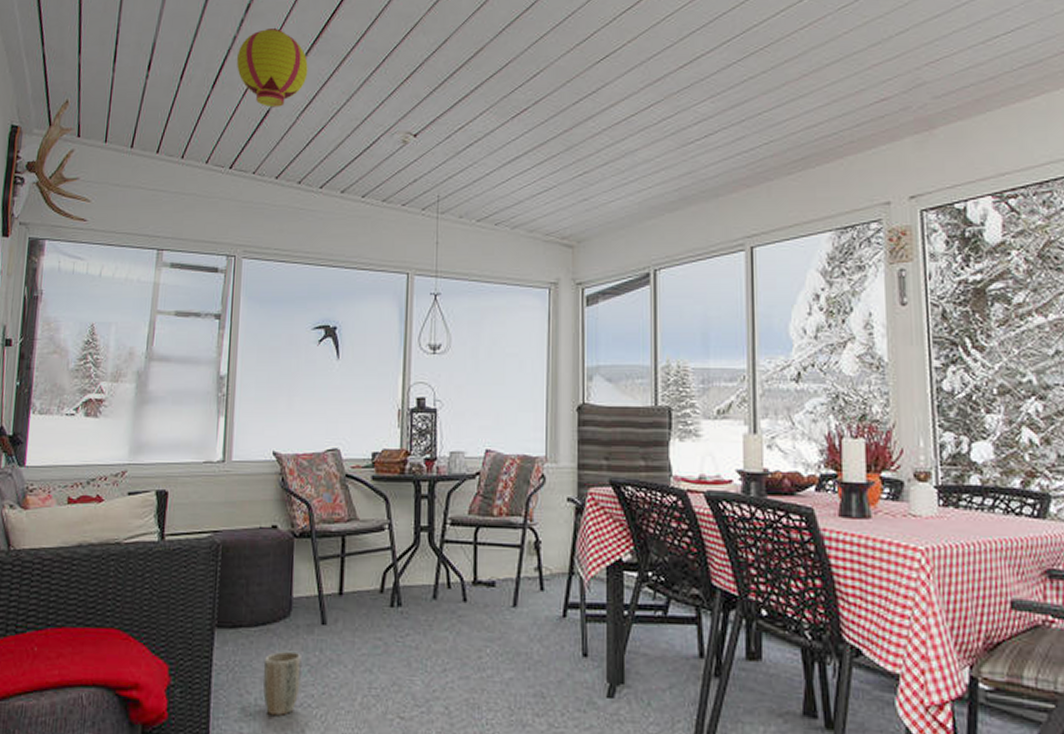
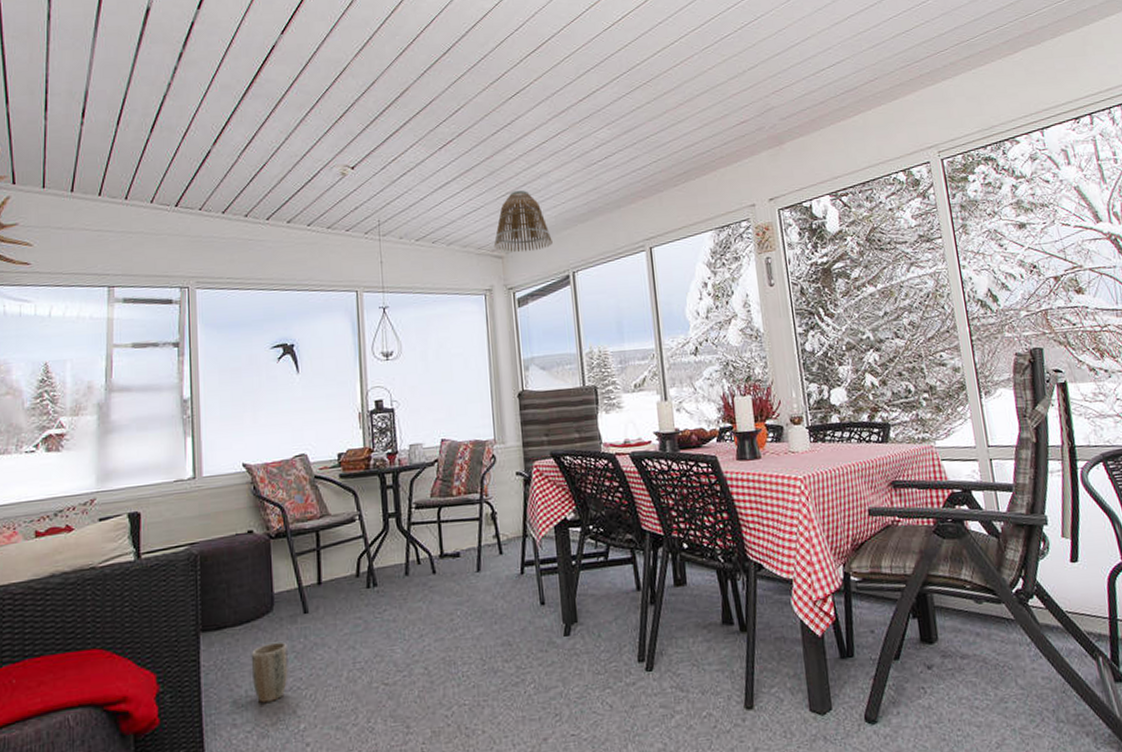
paper lantern: present [236,27,308,108] -> none [172,74,245,148]
lamp shade: none [564,169,633,243] -> present [493,189,553,253]

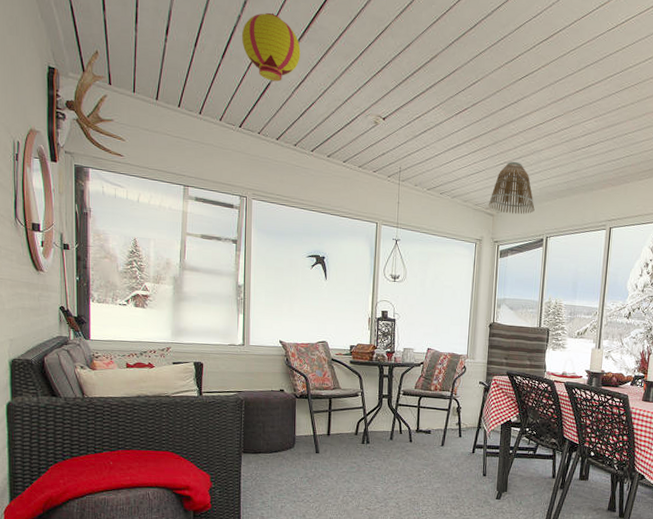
paper lantern: none [172,74,245,148] -> present [241,12,301,82]
plant pot: present [251,641,288,703] -> none [276,468,302,507]

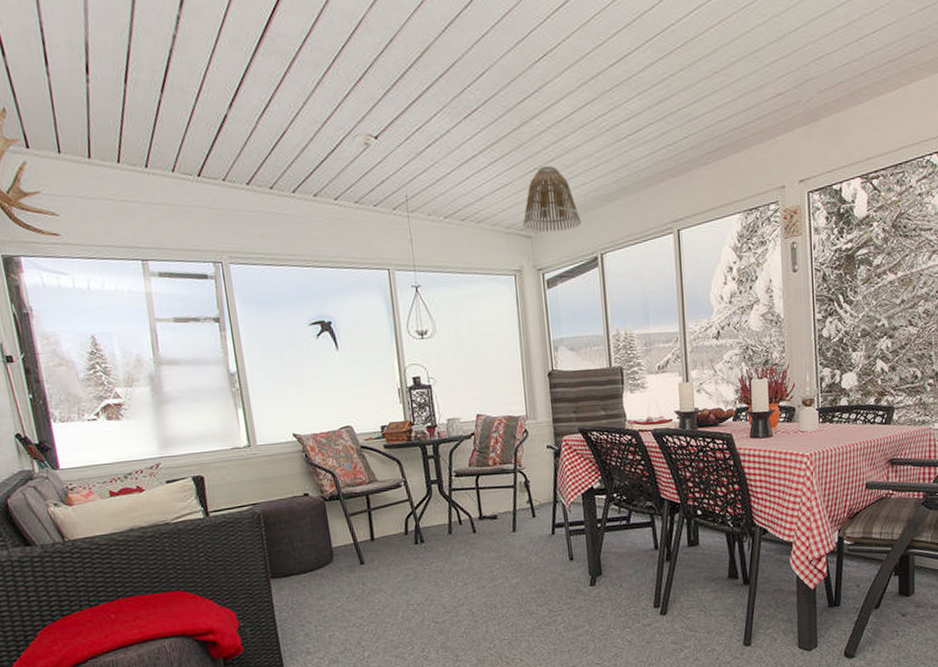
paper lantern: present [241,12,301,82] -> none [180,25,260,112]

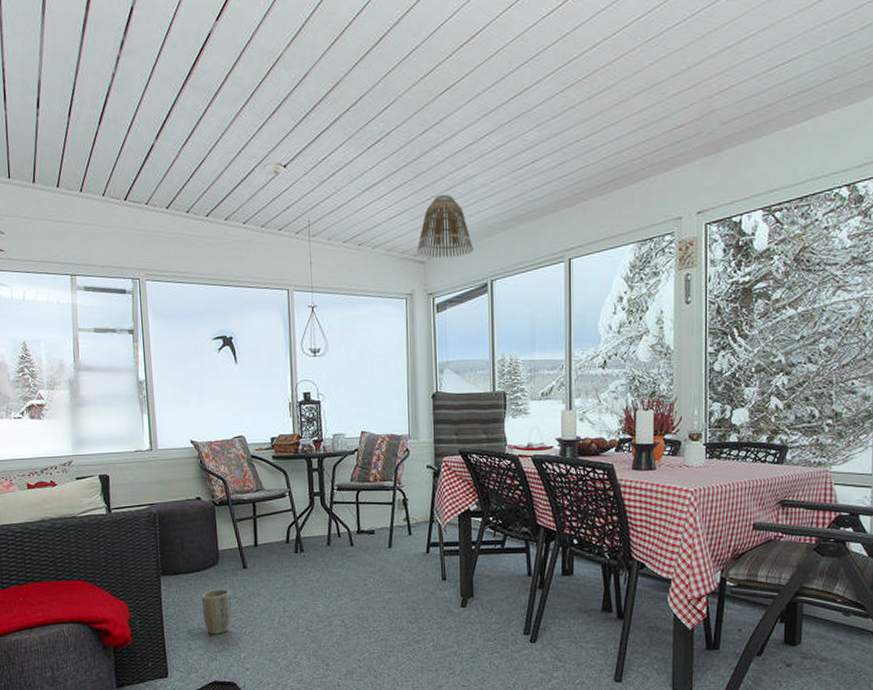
plant pot: none [317,587,351,636] -> present [201,589,231,634]

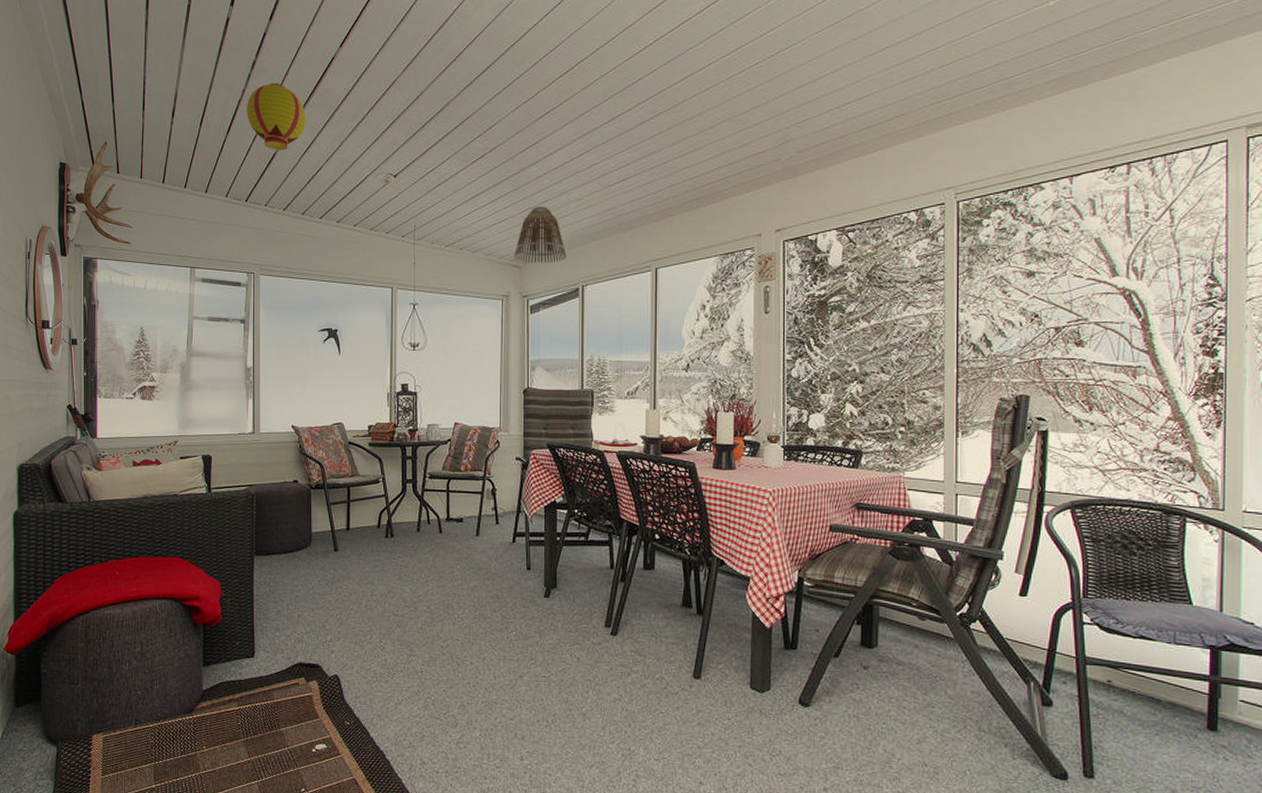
paper lantern: none [117,64,184,142] -> present [246,82,306,151]
plant pot: present [201,589,231,634] -> none [292,570,320,616]

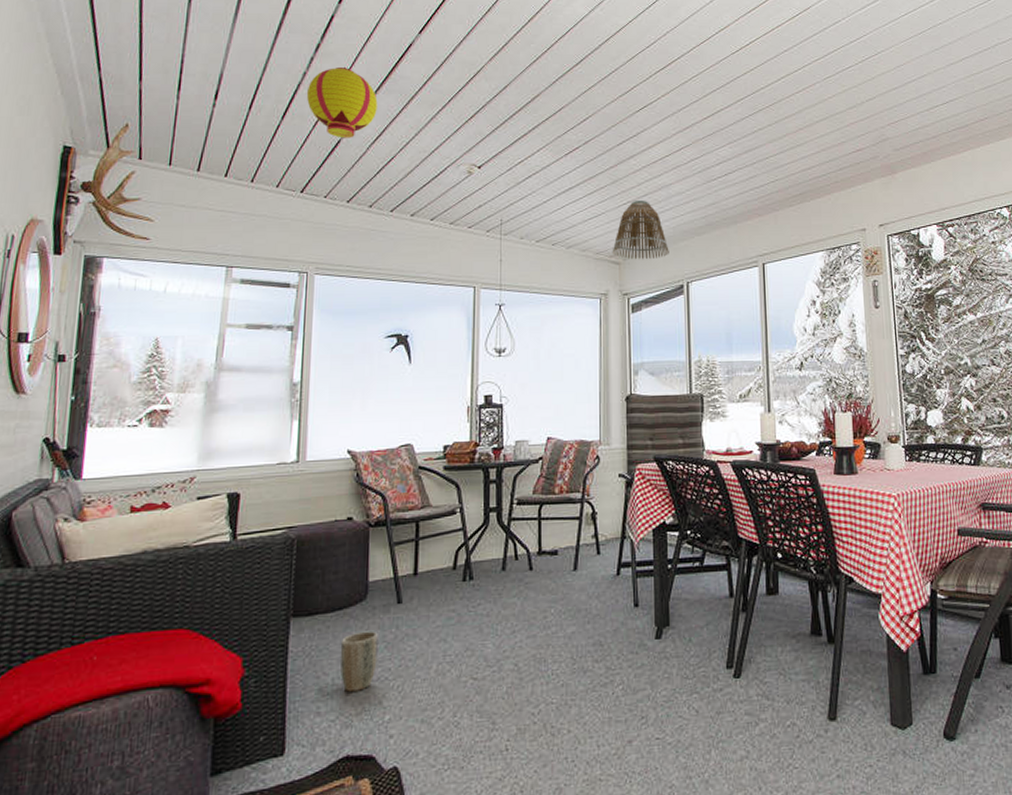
plant pot: none [292,570,320,616] -> present [340,631,378,692]

